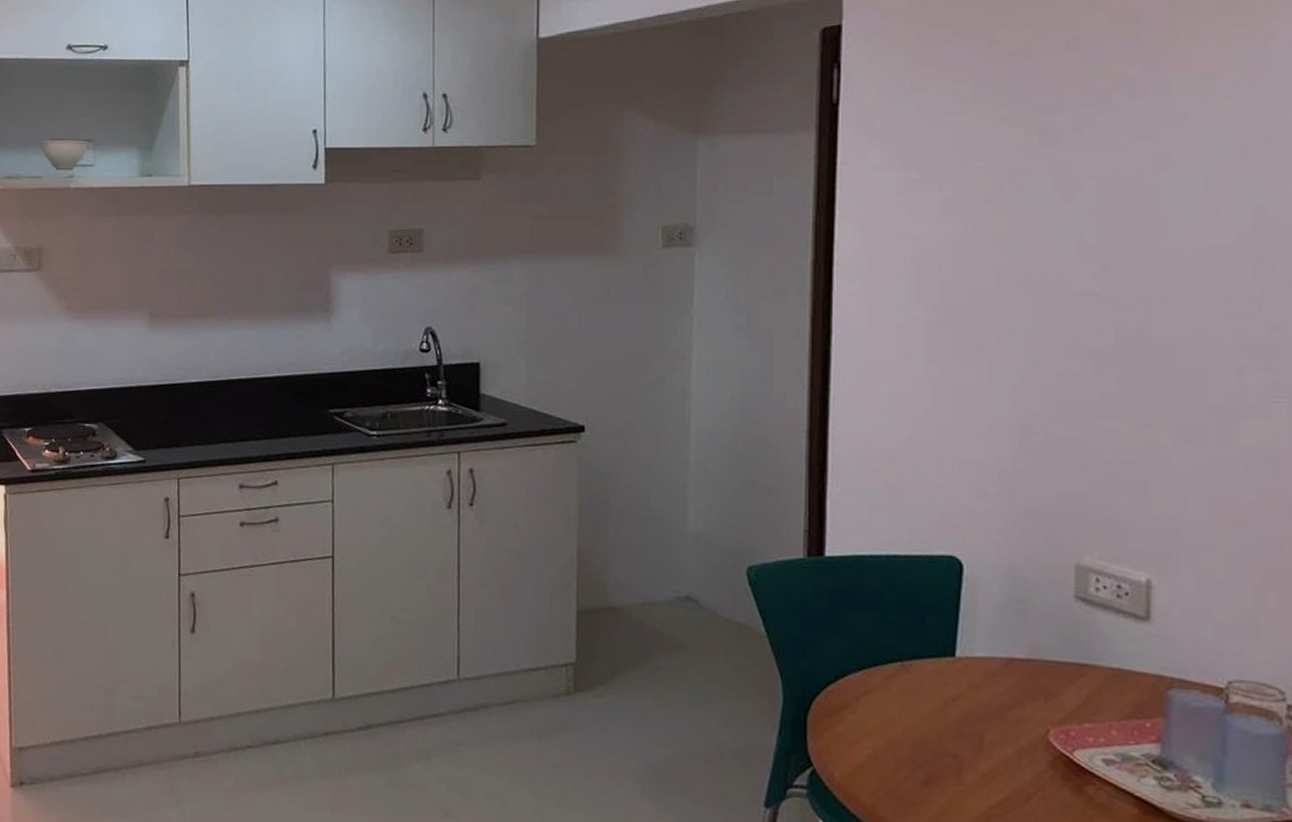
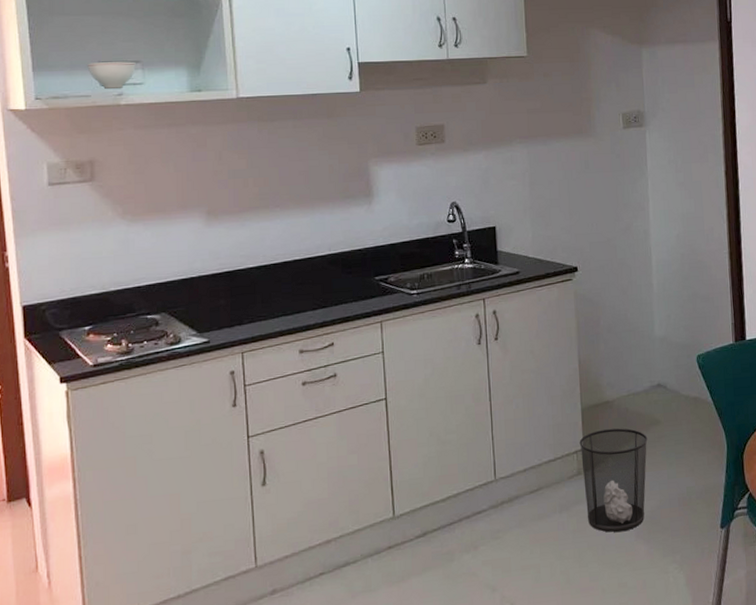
waste bin: none [571,642,666,780] -> present [579,428,648,533]

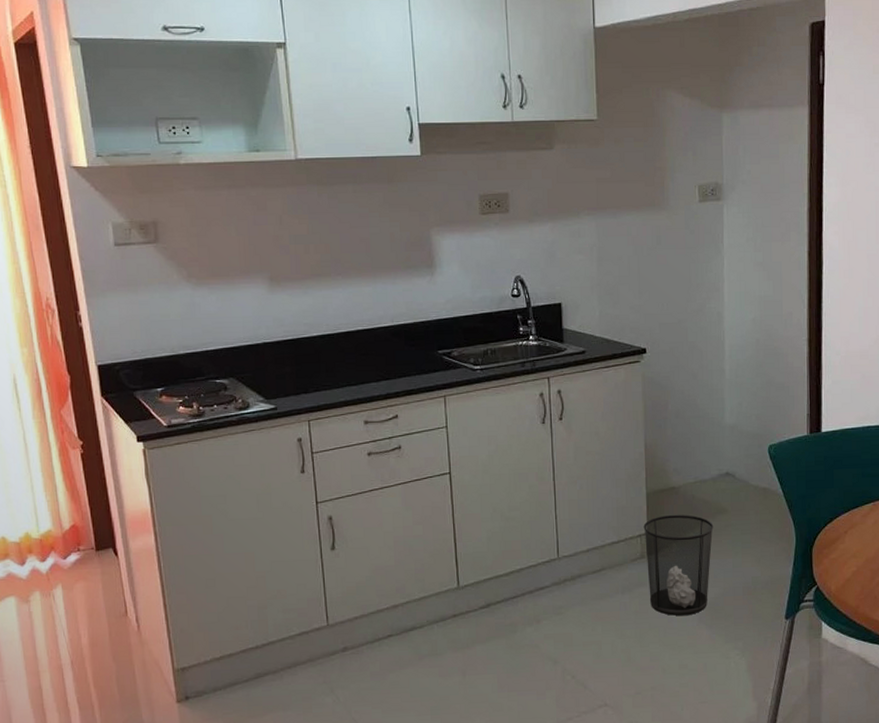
bowl: present [87,61,137,90] -> none [145,118,194,148]

